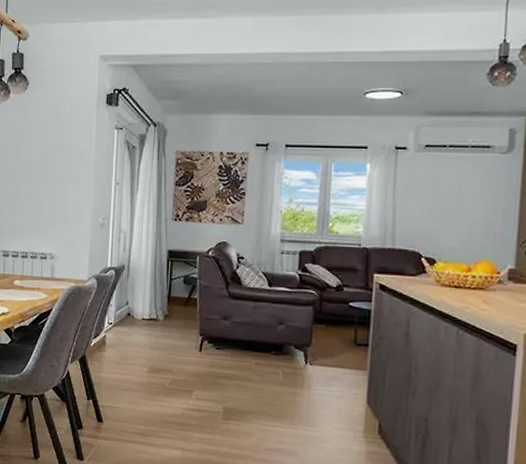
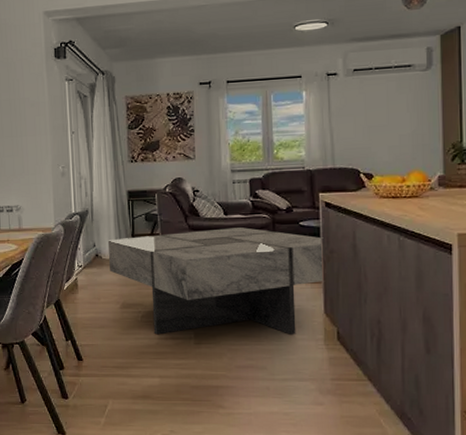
coffee table: none [141,299,374,422] -> present [108,227,325,335]

